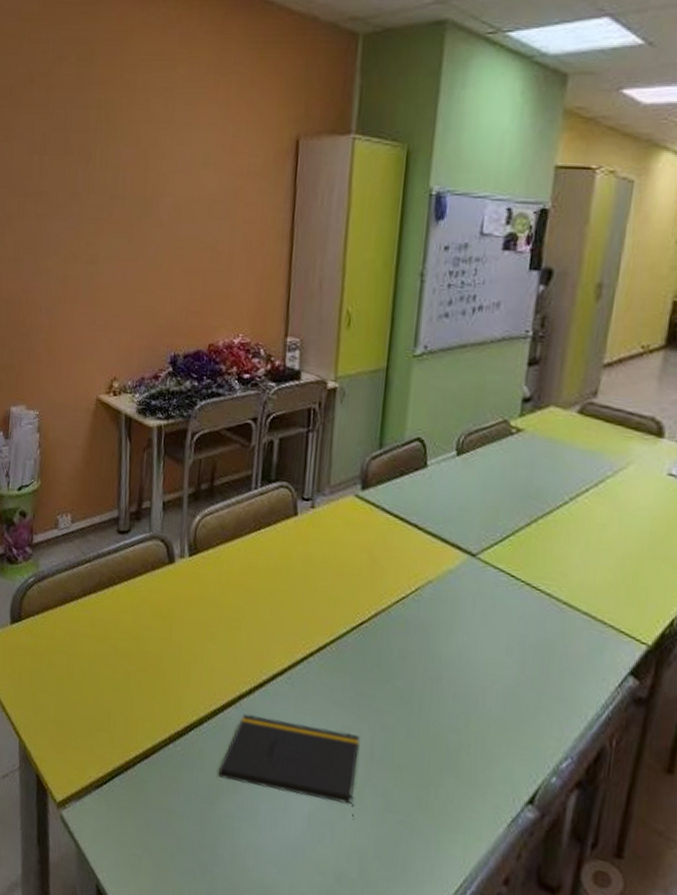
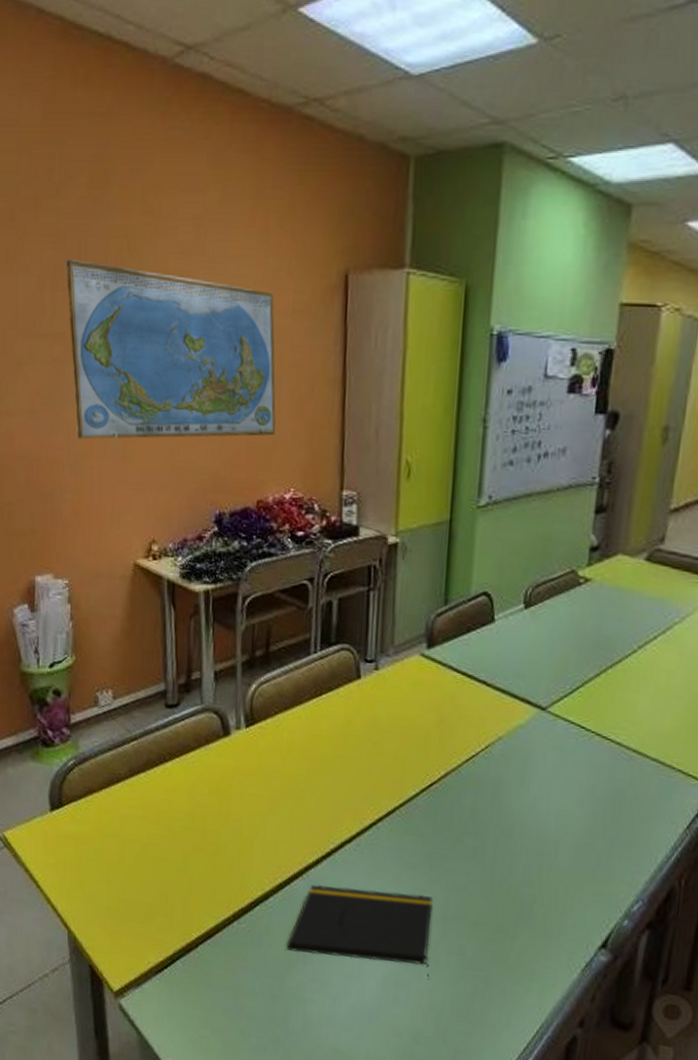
world map: none [53,128,232,286] -> present [66,259,276,440]

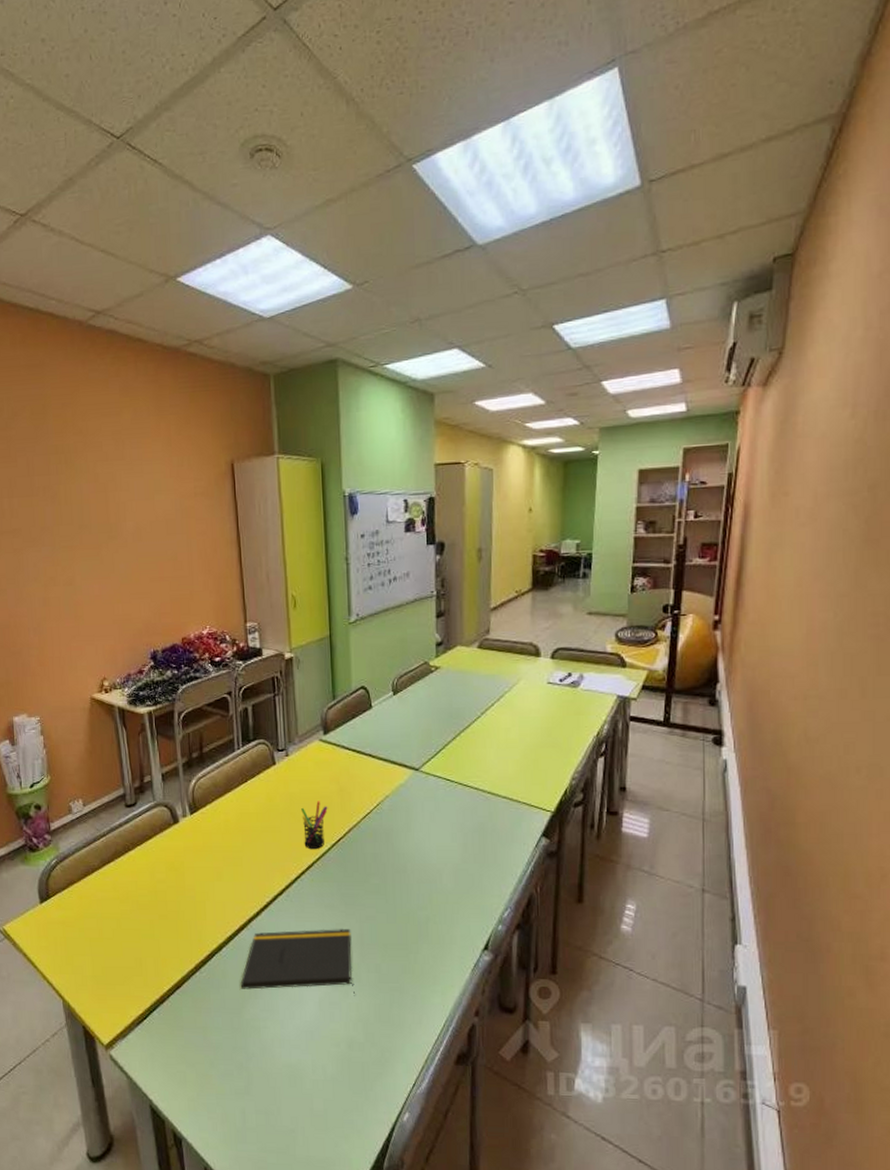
world map: present [66,259,276,440] -> none [18,473,190,607]
pen holder: none [386,732,422,793] -> present [301,801,328,850]

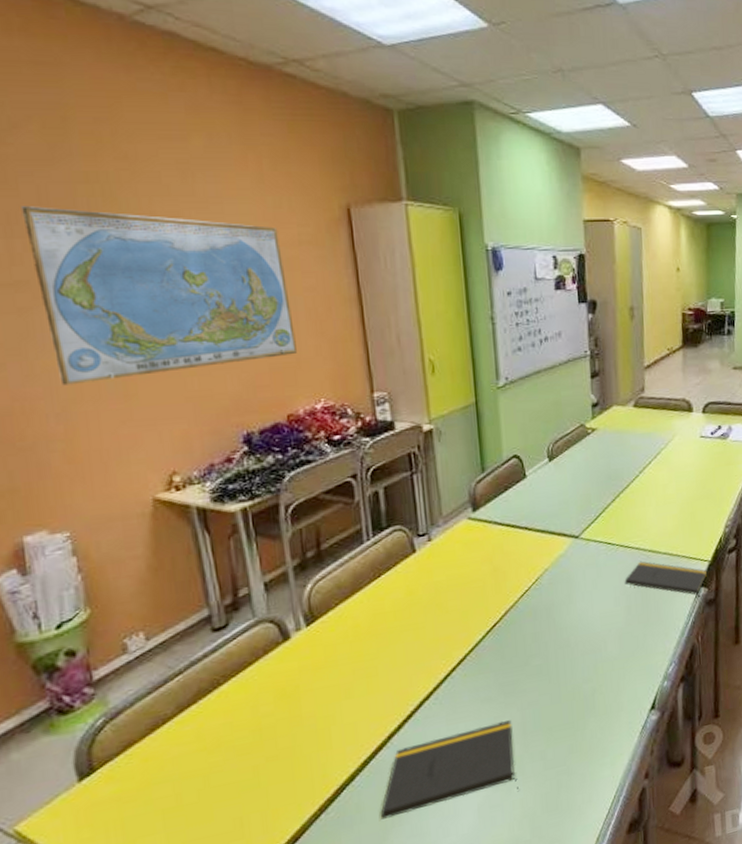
world map: none [18,473,190,607] -> present [21,206,297,386]
pen holder: present [301,801,328,850] -> none [449,585,481,642]
notepad: none [462,801,550,847] -> present [624,561,707,597]

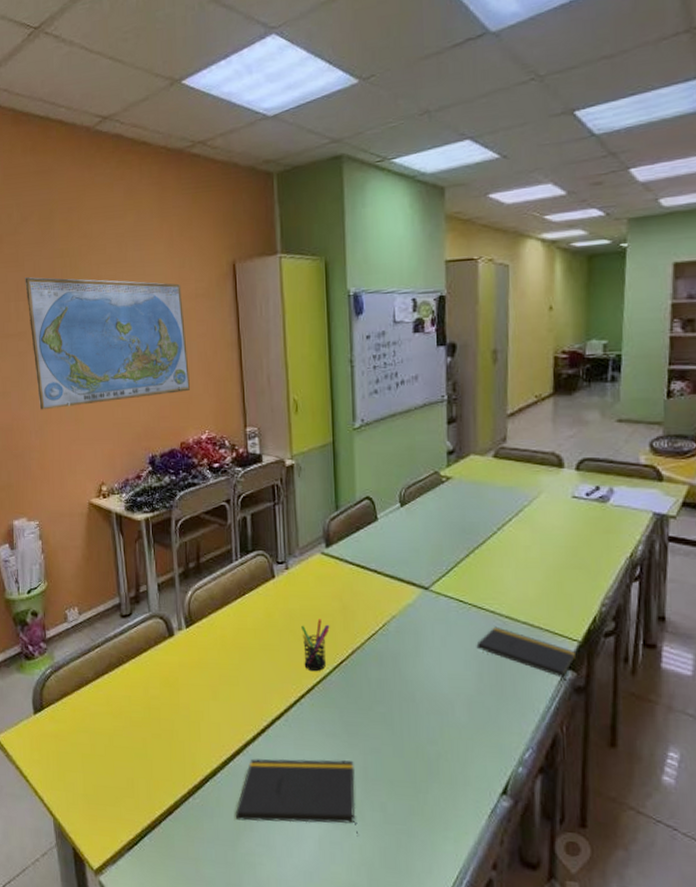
pen holder: none [449,585,481,642] -> present [301,619,330,672]

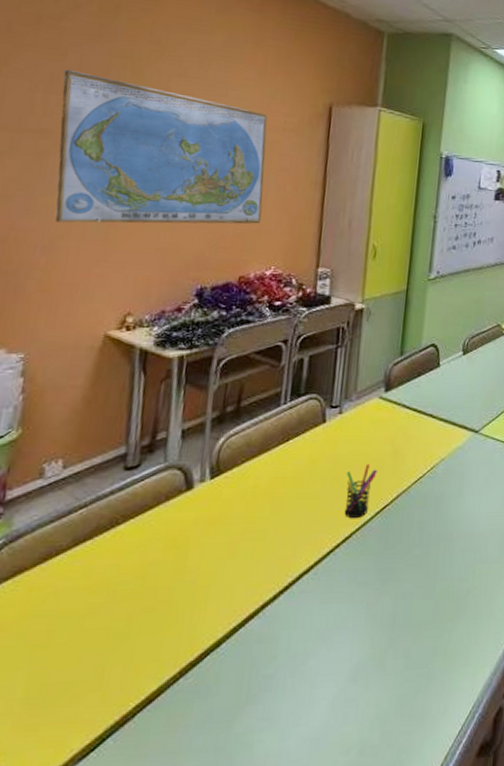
notepad: present [235,758,358,837] -> none [236,609,383,695]

